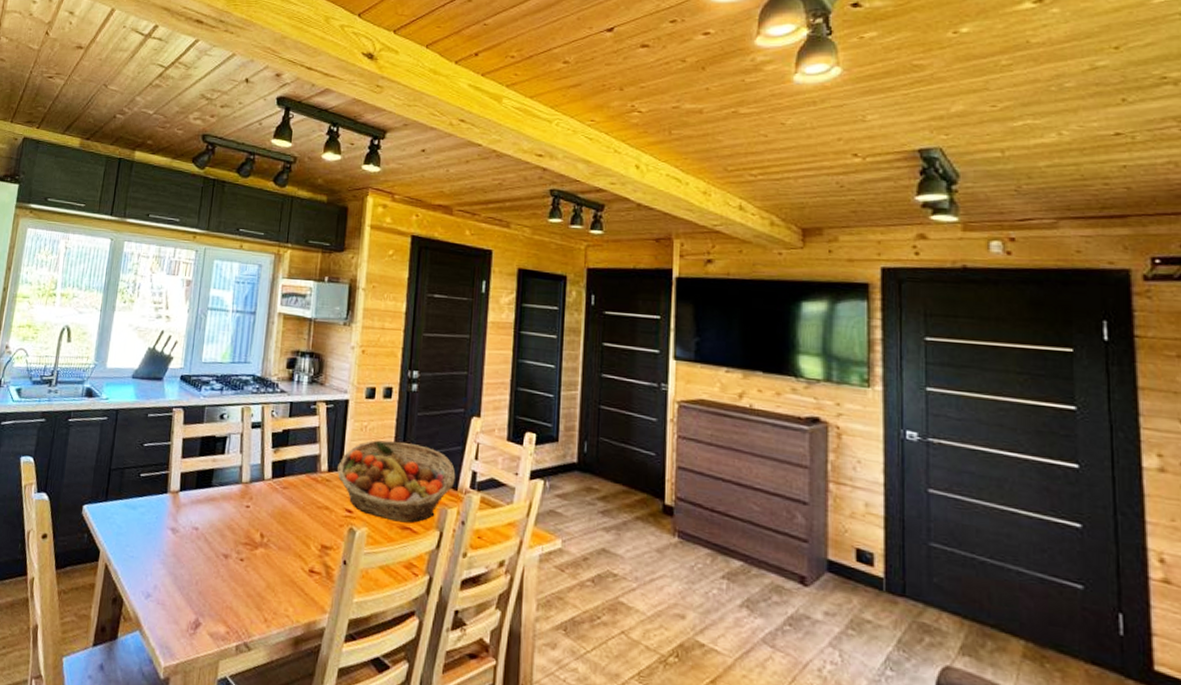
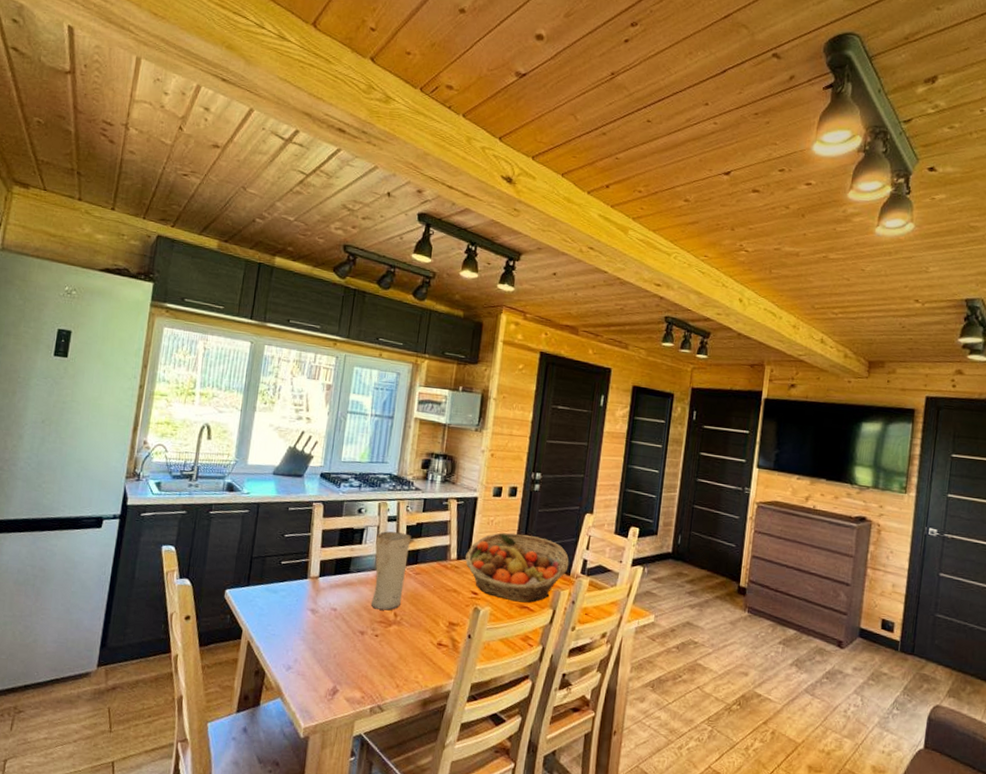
vase: none [234,439,278,531] -> present [370,531,412,611]

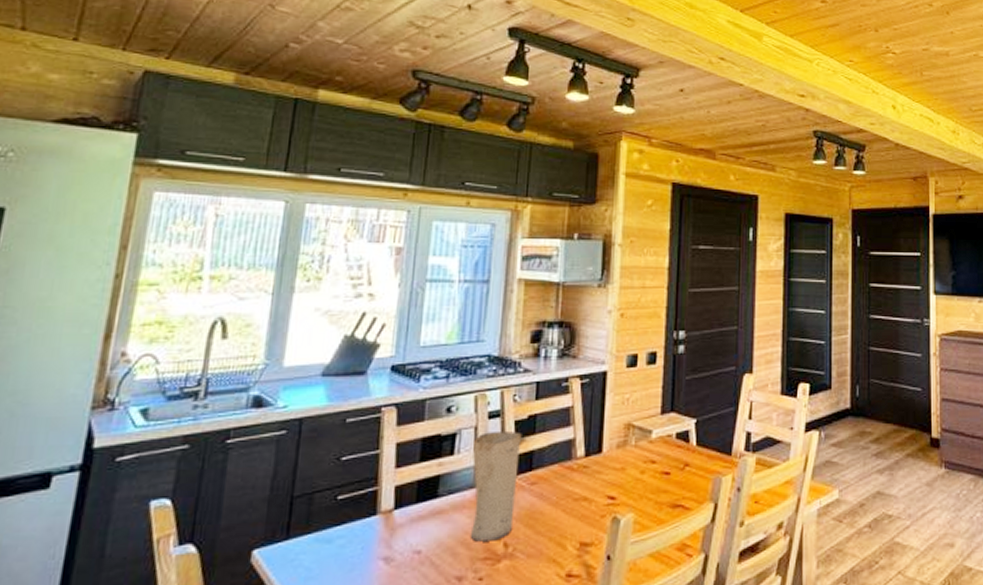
fruit basket: present [465,532,569,603] -> none [596,410,729,501]

